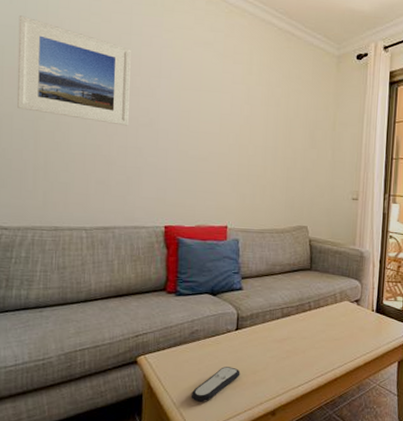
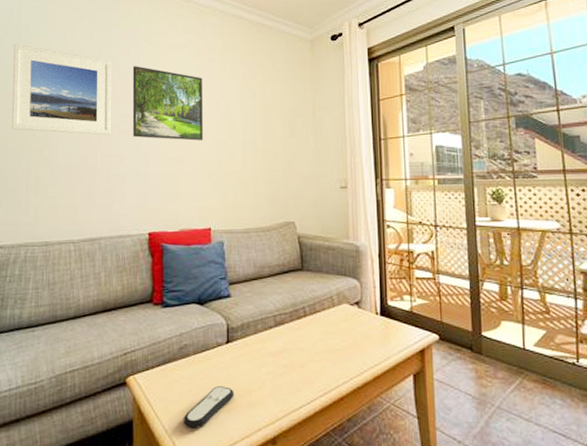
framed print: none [151,58,227,142] -> present [132,66,204,141]

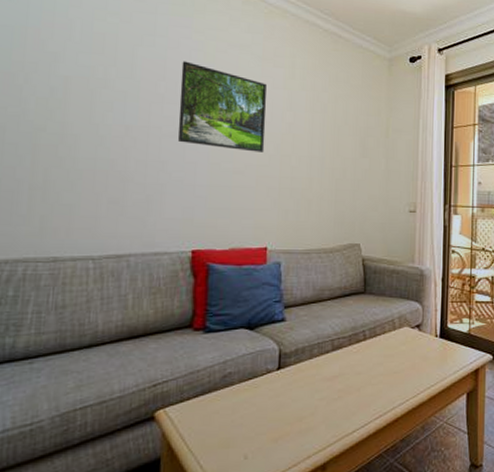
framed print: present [12,44,111,135] -> none [12,14,155,137]
remote control: present [183,386,234,429] -> none [222,415,283,462]

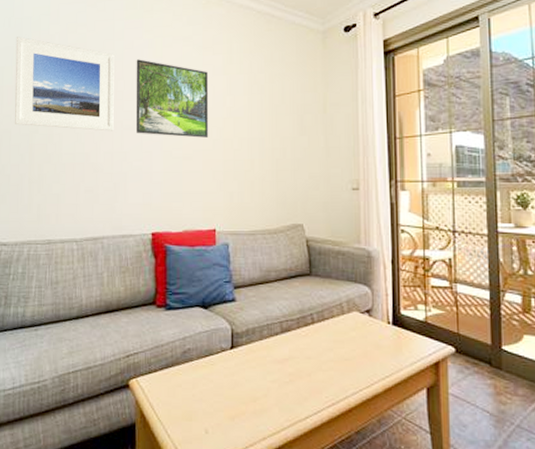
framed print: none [12,14,155,137] -> present [14,36,114,131]

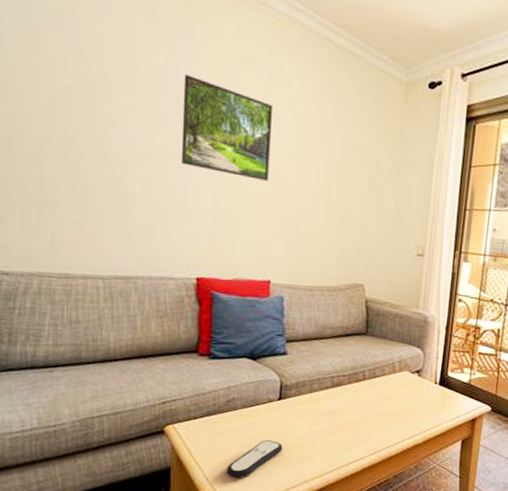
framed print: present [14,36,114,131] -> none [15,12,156,157]
remote control: none [186,392,239,435] -> present [226,440,283,478]

